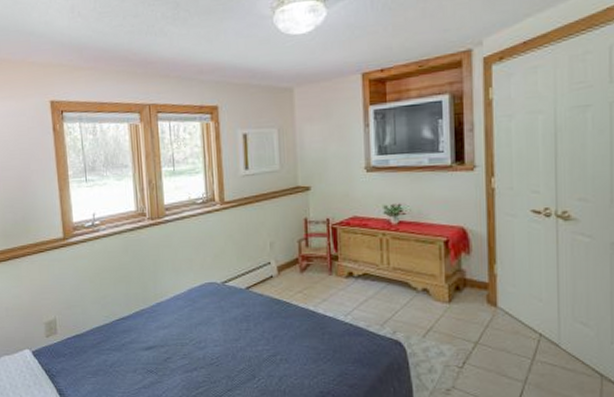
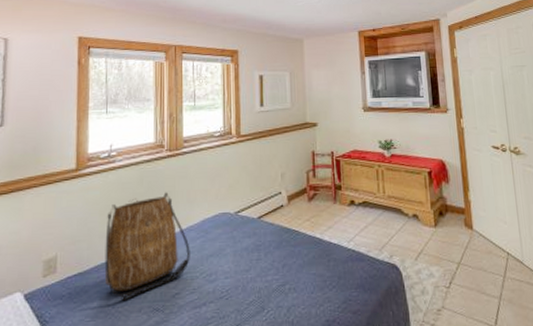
tote bag: none [97,261,179,361] -> present [104,192,190,301]

